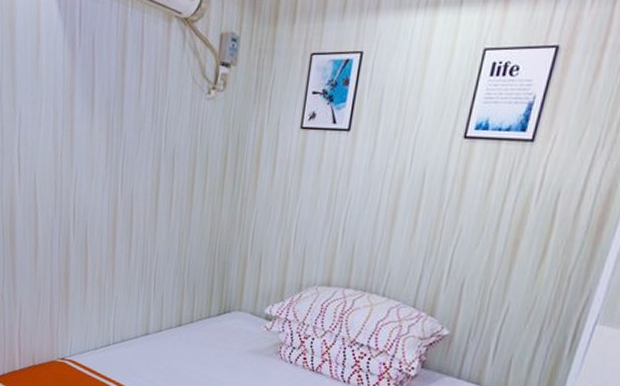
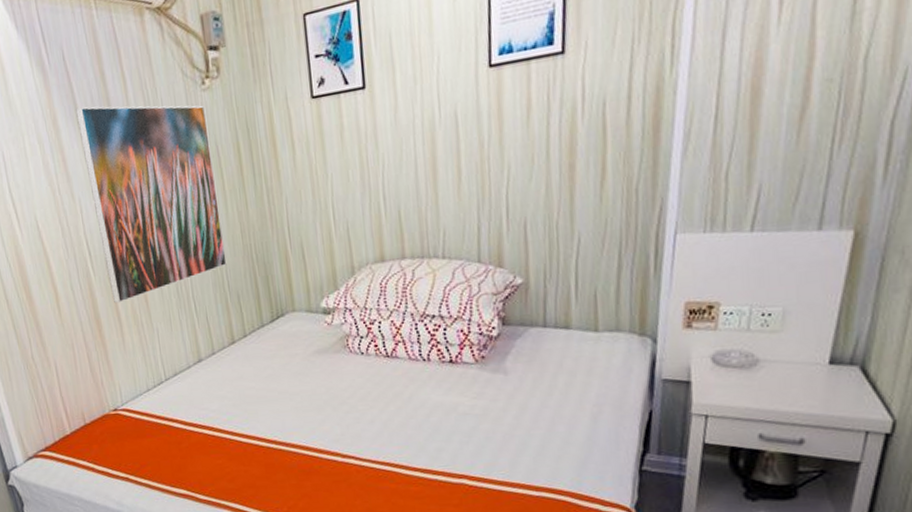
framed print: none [84,88,206,267] -> present [75,105,227,303]

